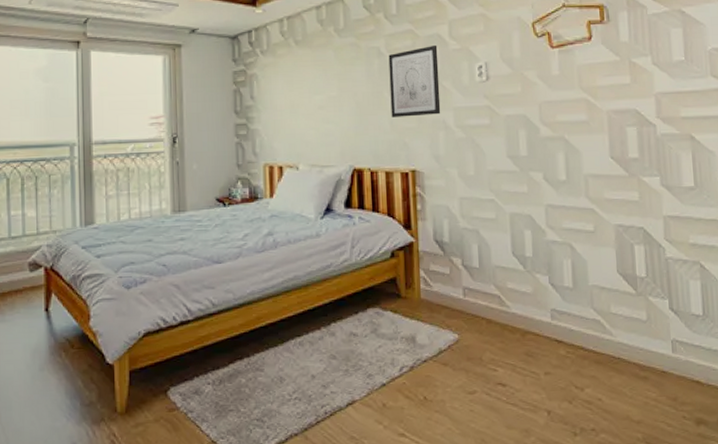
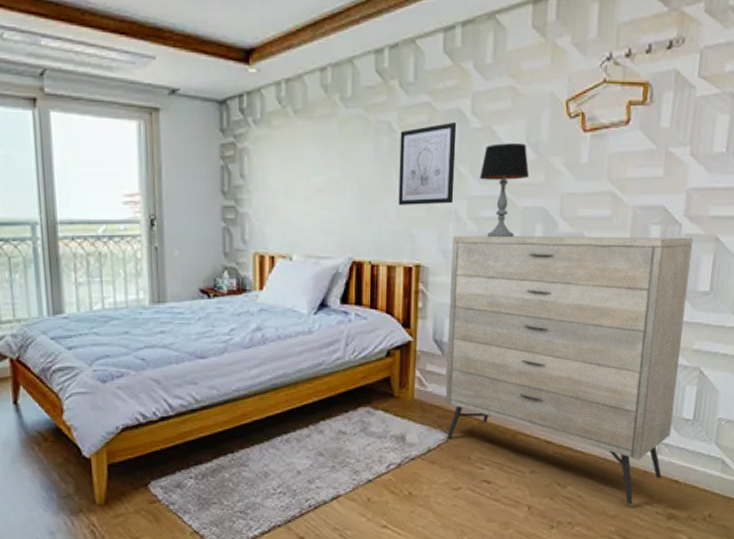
dresser: none [443,137,683,409] -> present [445,235,694,505]
table lamp: none [462,60,508,144] -> present [479,143,530,238]

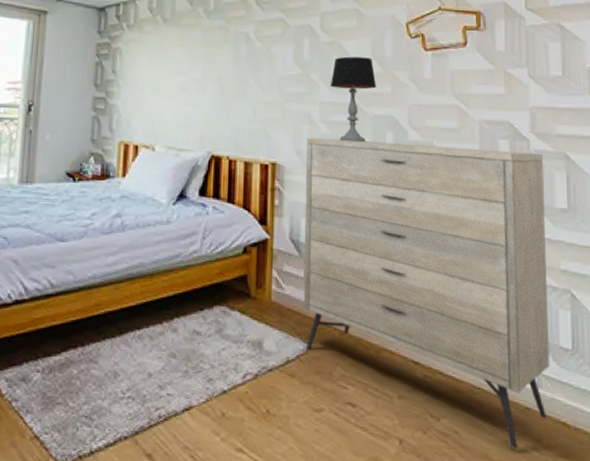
wall art: present [398,121,457,205] -> none [255,35,308,108]

